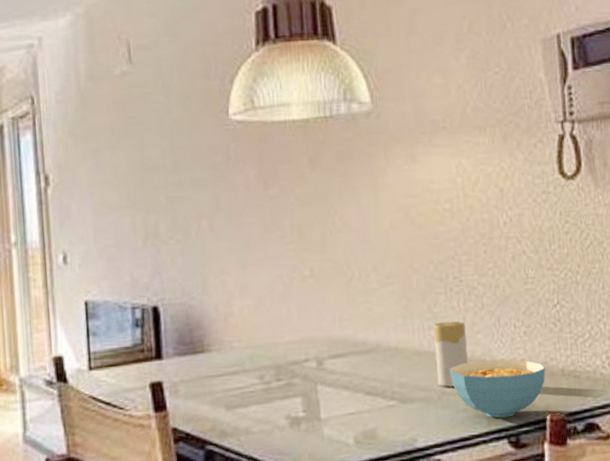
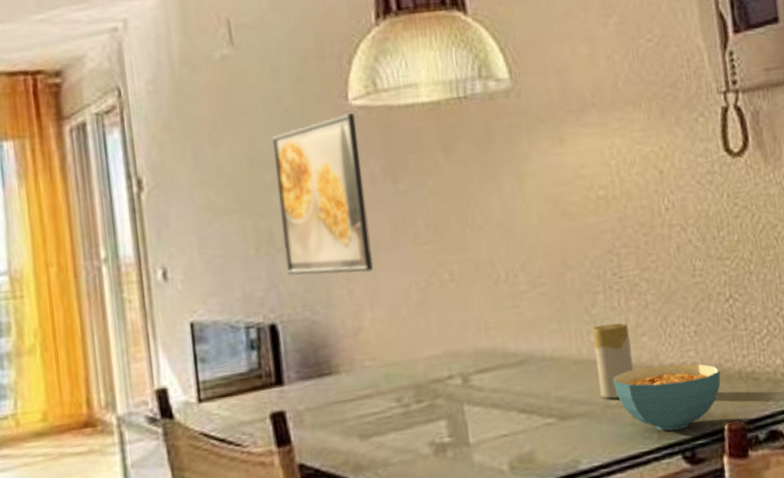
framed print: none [161,127,245,266] -> present [271,113,374,275]

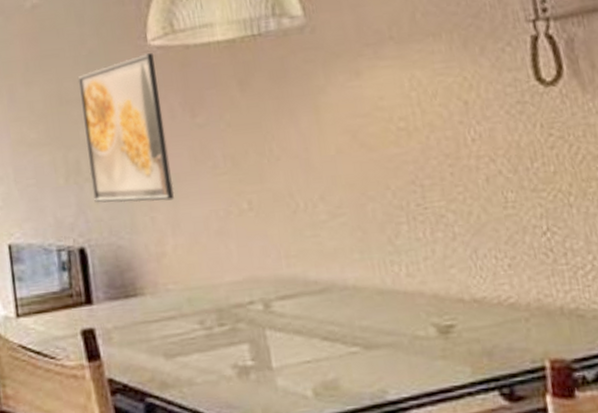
candle: present [592,323,633,399] -> none [396,254,442,331]
cereal bowl: present [613,363,721,431] -> none [420,297,541,366]

